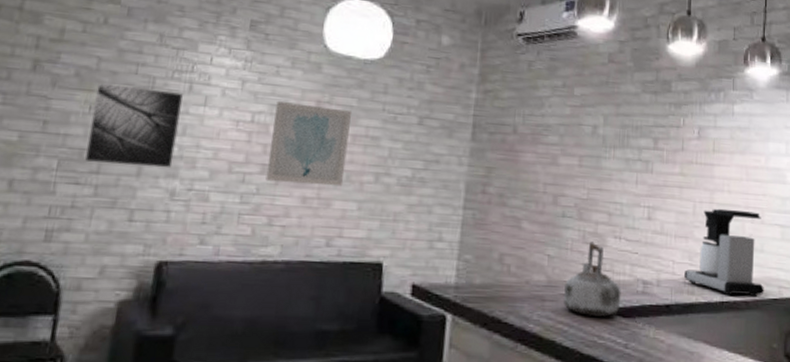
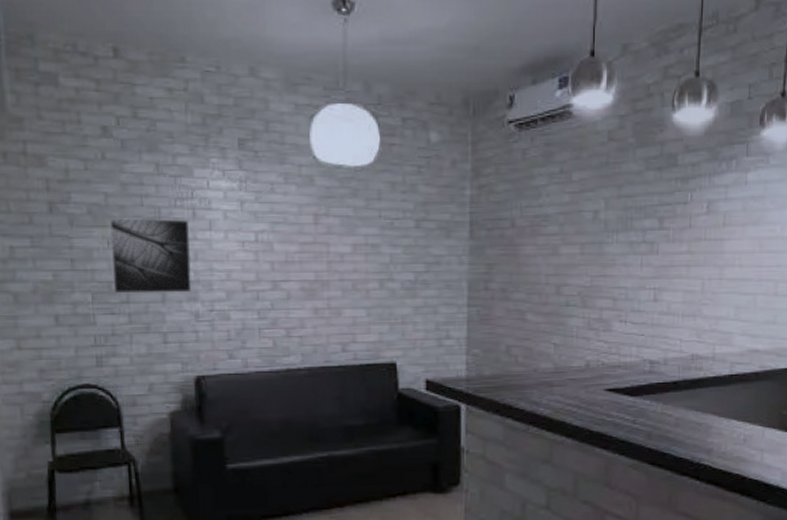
wall art: present [266,100,353,187] -> none [276,217,350,297]
kettle: present [564,241,621,317] -> none [572,327,628,397]
coffee maker: present [684,208,764,298] -> none [692,283,776,369]

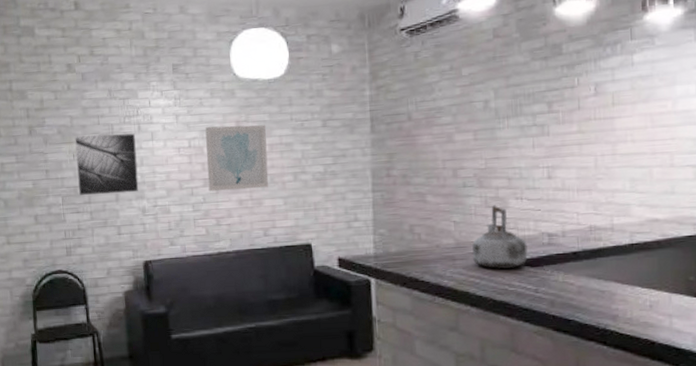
wall art: none [276,217,350,297] -> present [205,125,269,192]
kettle: none [572,327,628,397] -> present [472,205,528,269]

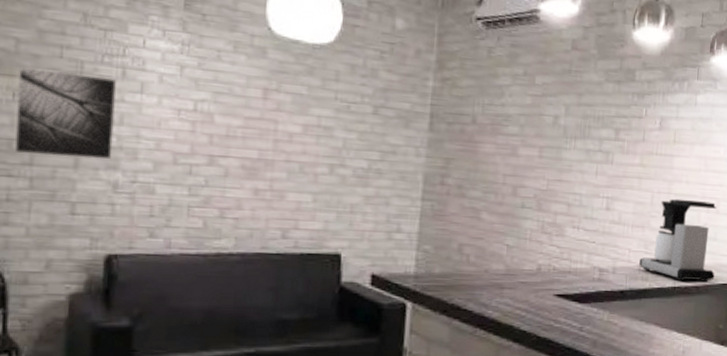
wall art: present [205,125,269,192] -> none [214,87,303,178]
kettle: present [472,205,528,269] -> none [522,231,578,303]
coffee maker: none [590,156,677,238] -> present [639,198,717,283]

